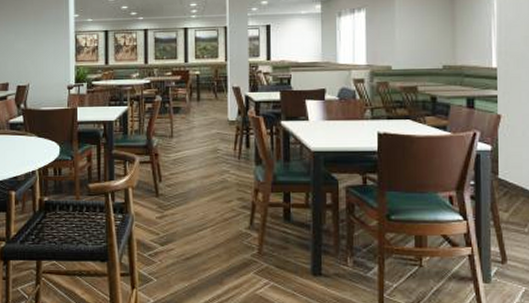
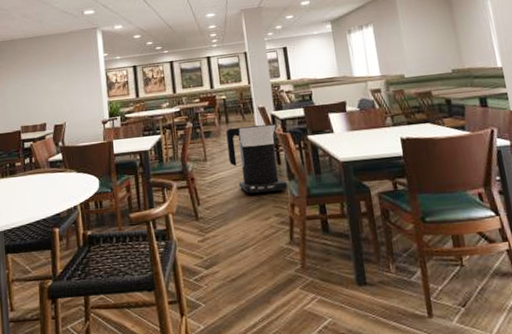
trash can: none [196,105,253,175] -> present [225,124,288,194]

